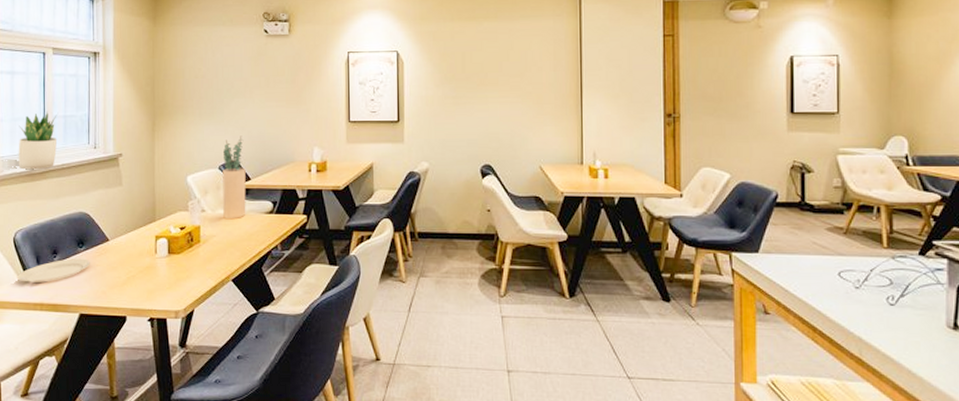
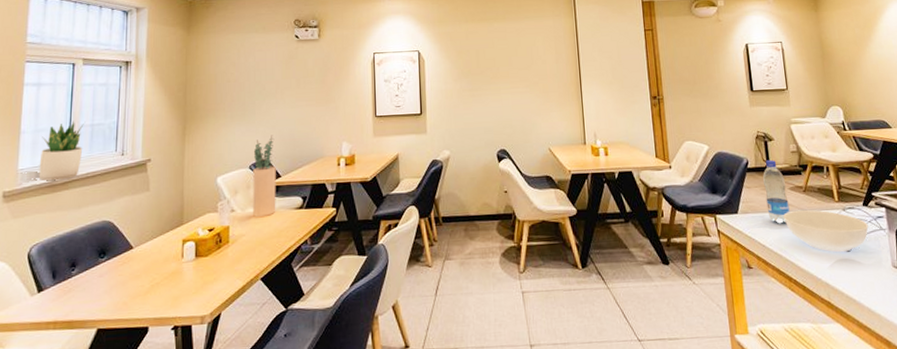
plate: present [17,258,90,284] -> none [30,269,112,301]
bottle: none [795,194,824,268] -> present [763,159,790,224]
bowl: none [815,254,922,306] -> present [783,209,869,253]

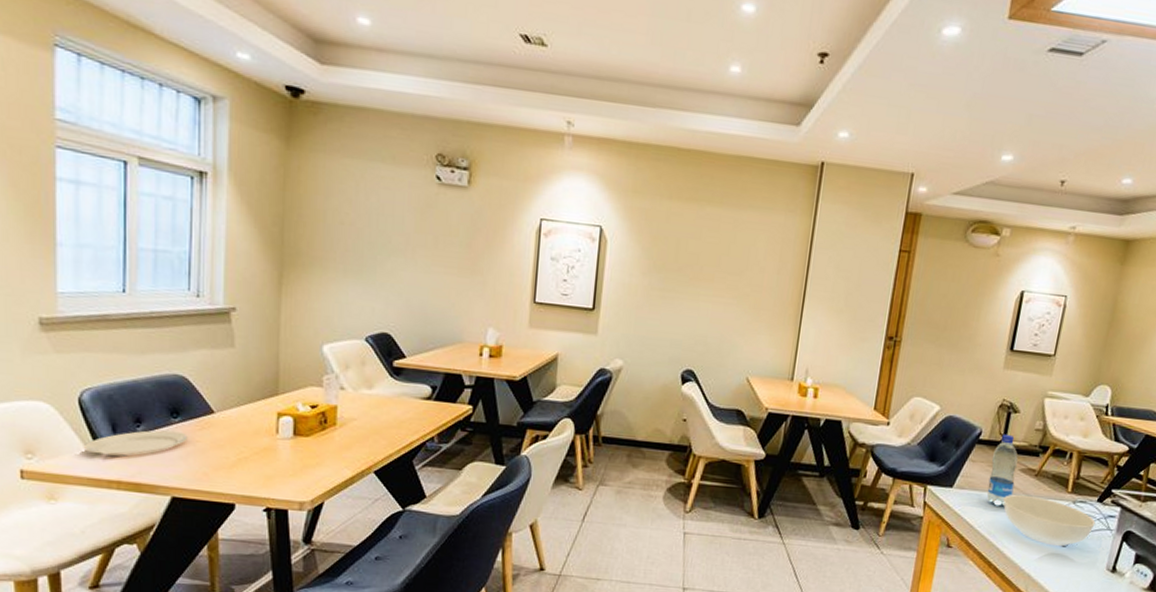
plate: none [30,269,112,301] -> present [84,430,188,457]
planter: present [38,120,84,181] -> none [85,240,144,316]
vase: present [253,135,276,218] -> none [368,303,400,403]

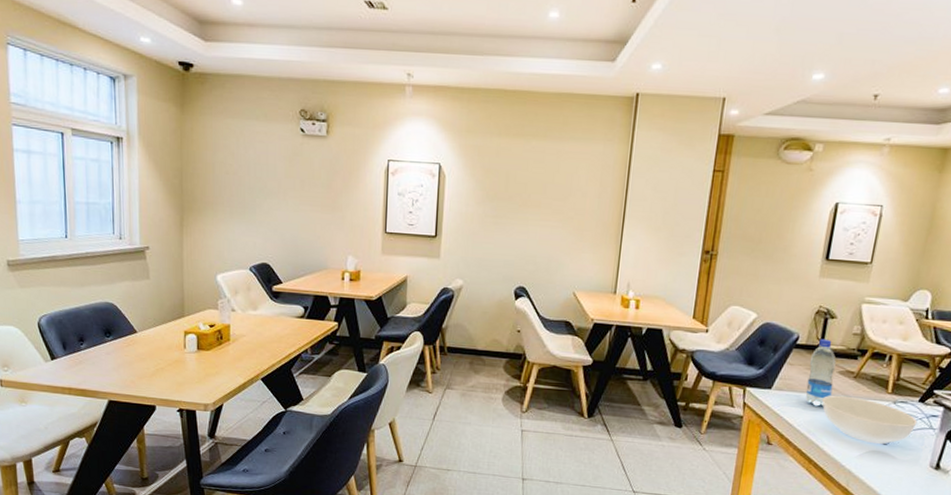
plate: present [84,430,188,457] -> none [44,347,118,369]

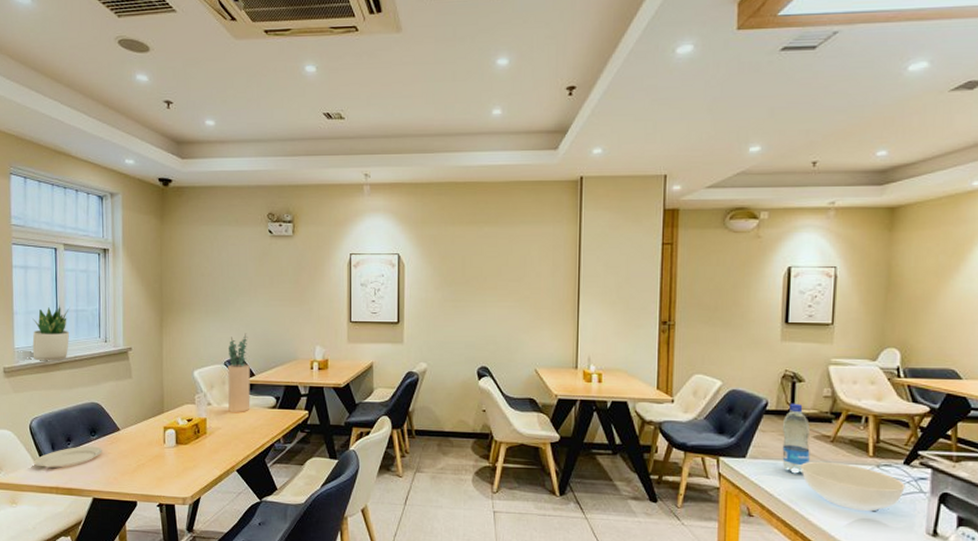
planter: none [38,196,80,257] -> present [32,305,70,361]
plate: none [44,347,118,369] -> present [34,446,102,469]
vase: none [254,238,277,321] -> present [228,333,250,413]

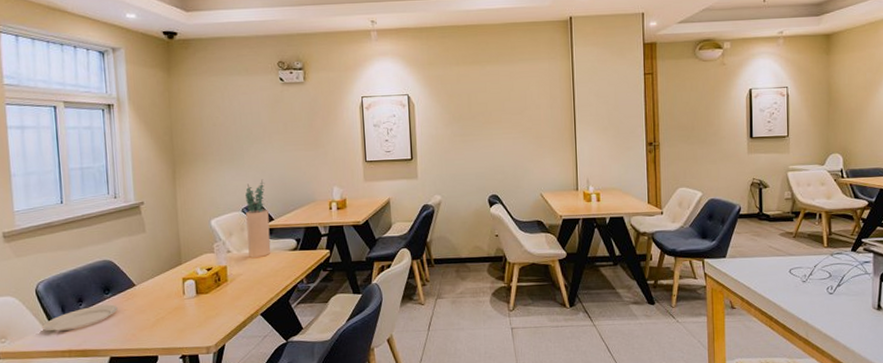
planter: present [32,305,70,361] -> none [33,164,76,223]
bottle: present [782,403,810,474] -> none [754,206,778,268]
bowl: present [800,461,905,512] -> none [771,254,854,295]

